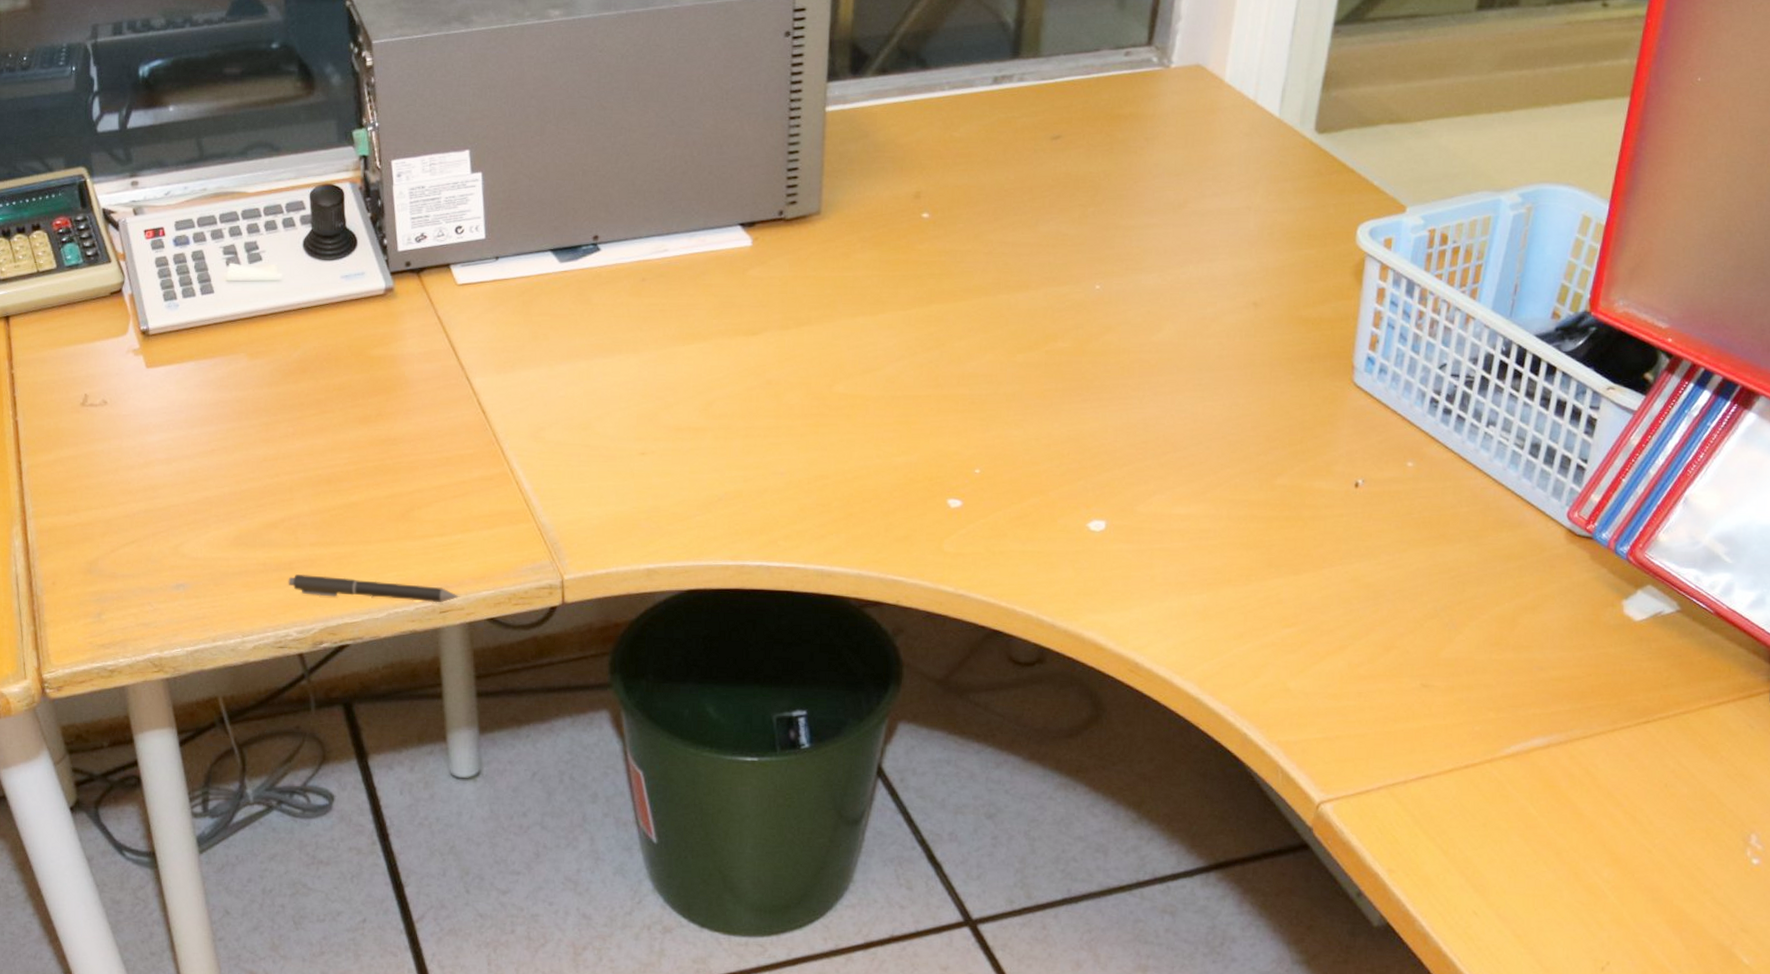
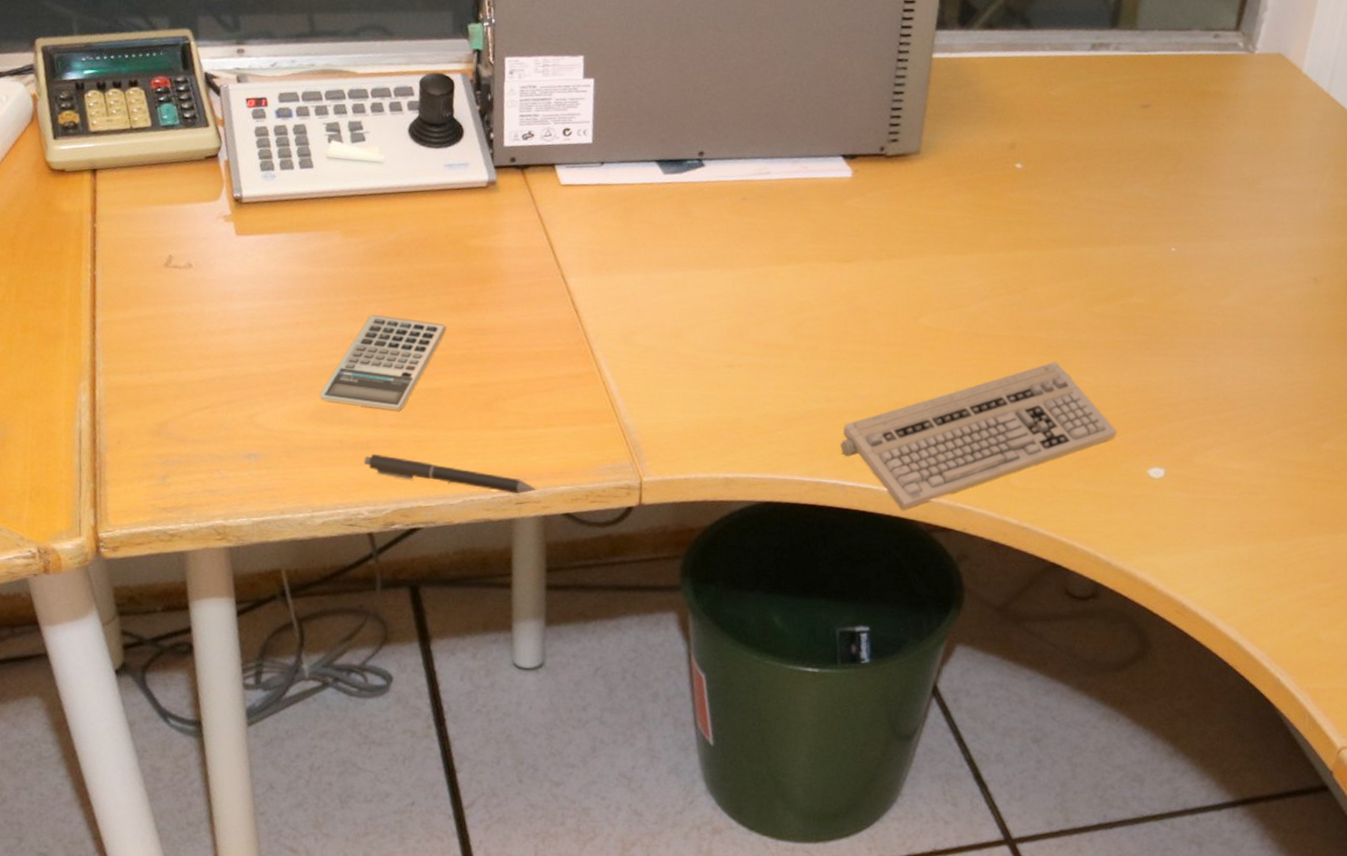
calculator: none [241,435,357,529] -> present [320,315,447,411]
computer keyboard: none [762,418,1052,587] -> present [840,362,1117,510]

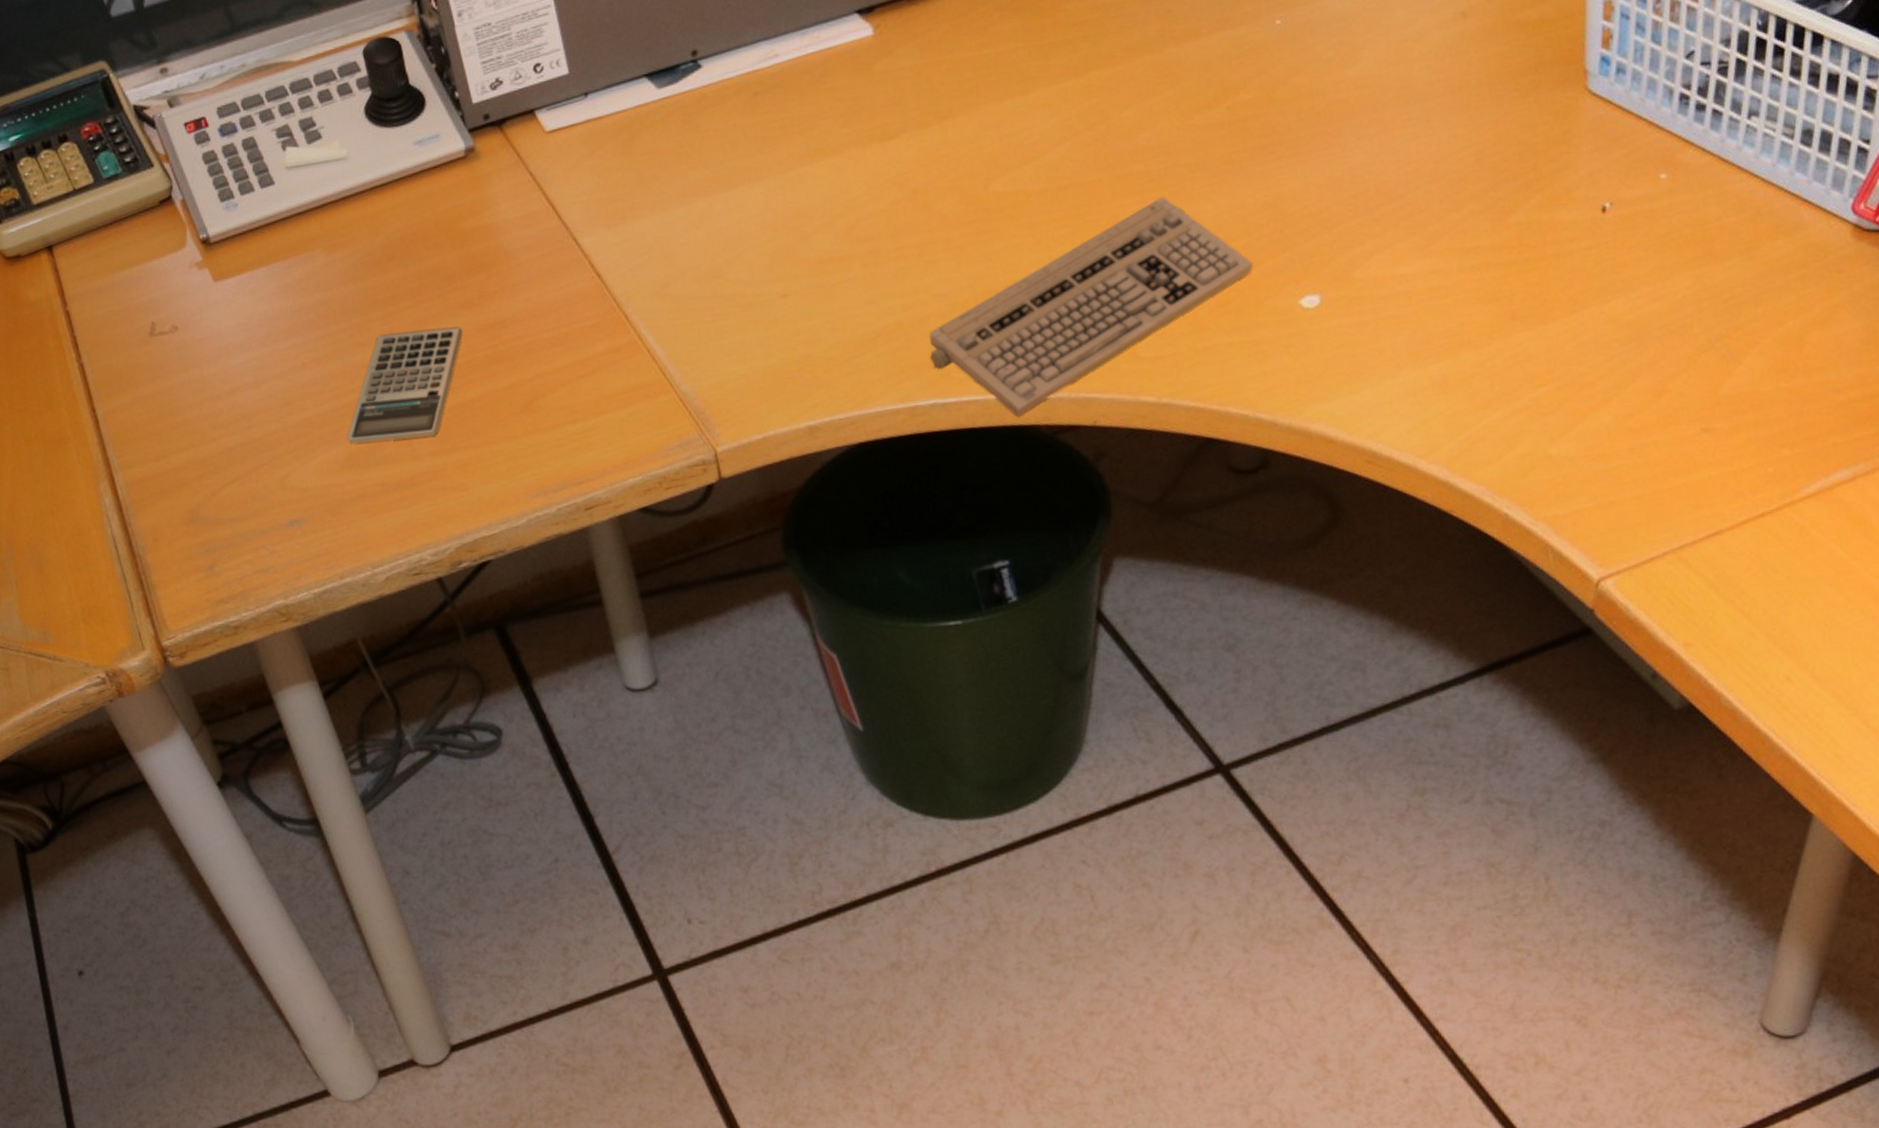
pen: present [363,454,538,494] -> none [411,481,605,512]

